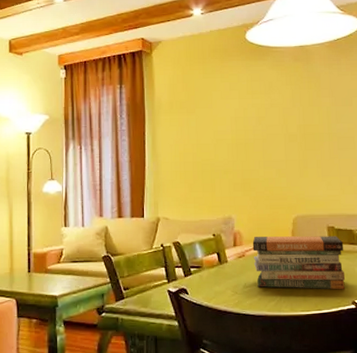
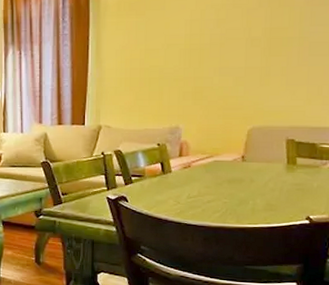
book stack: present [252,236,346,290] -> none [200,148,303,205]

